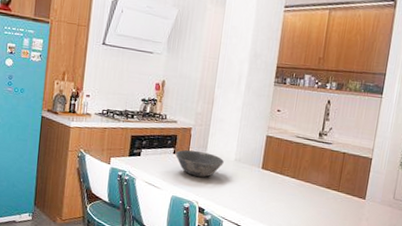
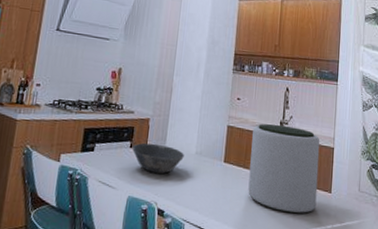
plant pot: none [283,134,359,217] -> present [248,124,320,214]

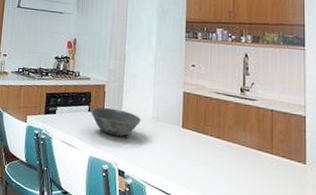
plant pot: present [248,124,320,214] -> none [210,90,289,184]

